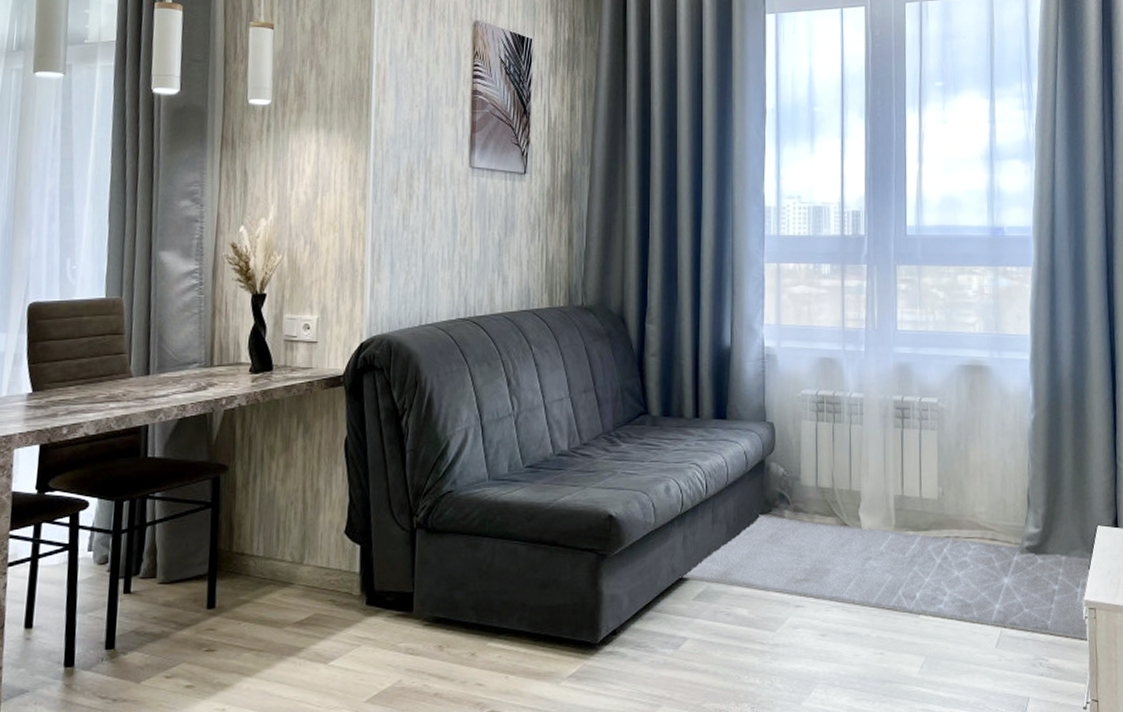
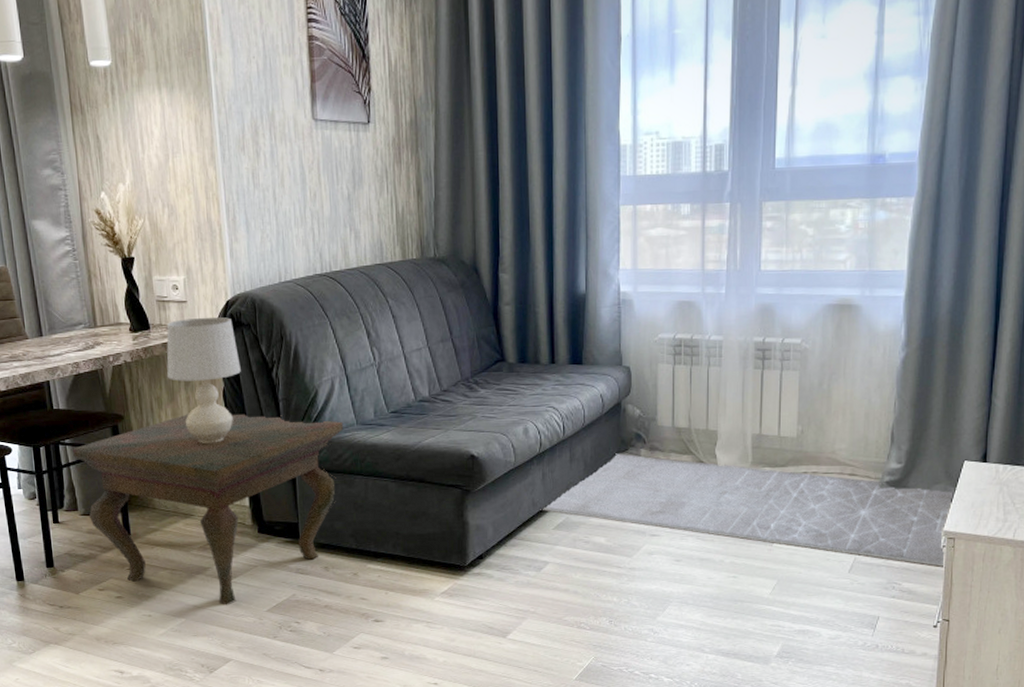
side table: none [162,462,474,695] -> present [73,410,344,605]
table lamp: none [285,359,368,499] -> present [166,316,241,443]

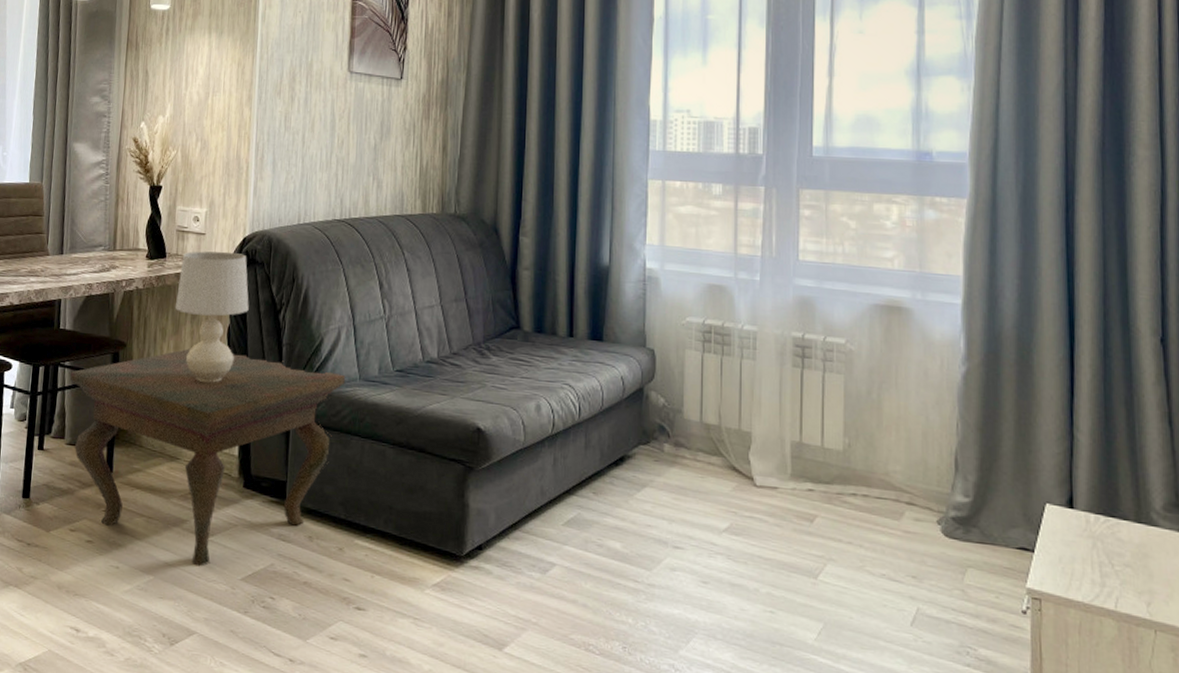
rug: present [540,453,957,568] -> none [549,445,1039,636]

